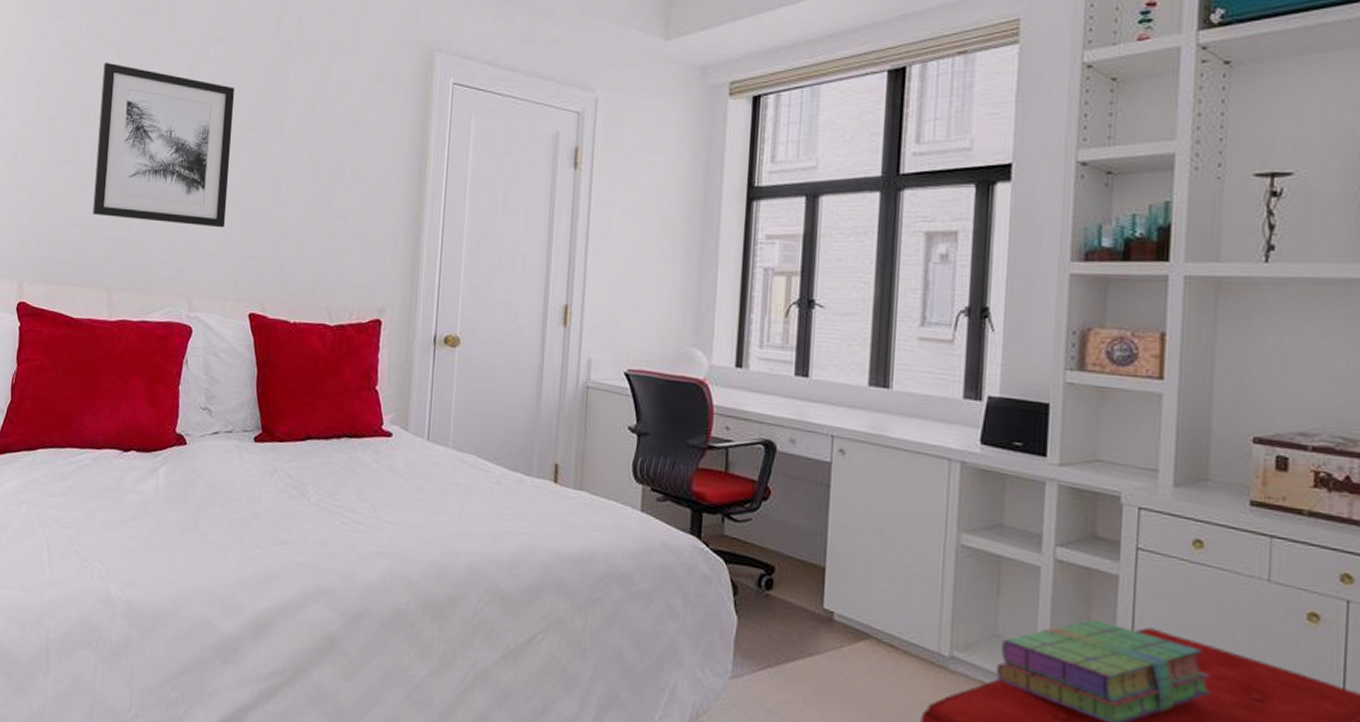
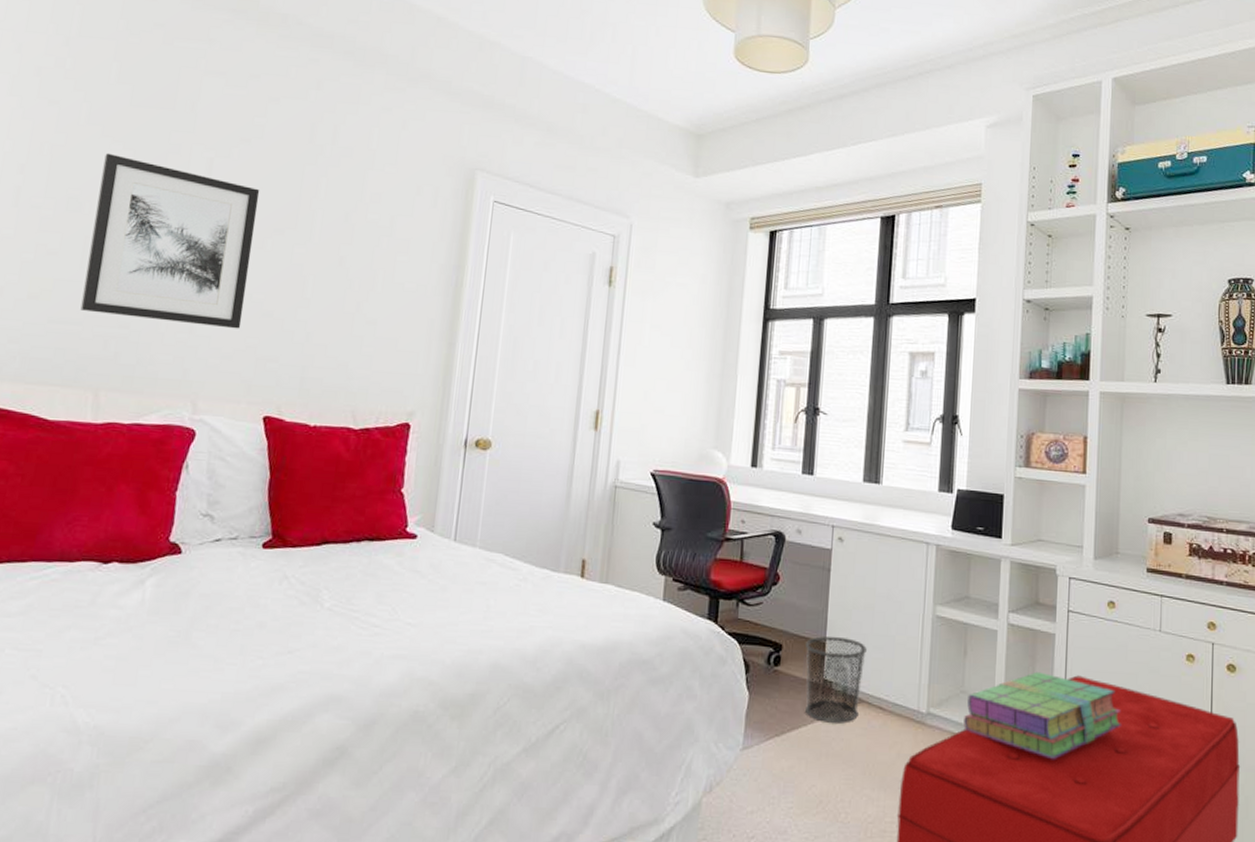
waste bin: none [801,560,875,660] -> present [805,636,867,723]

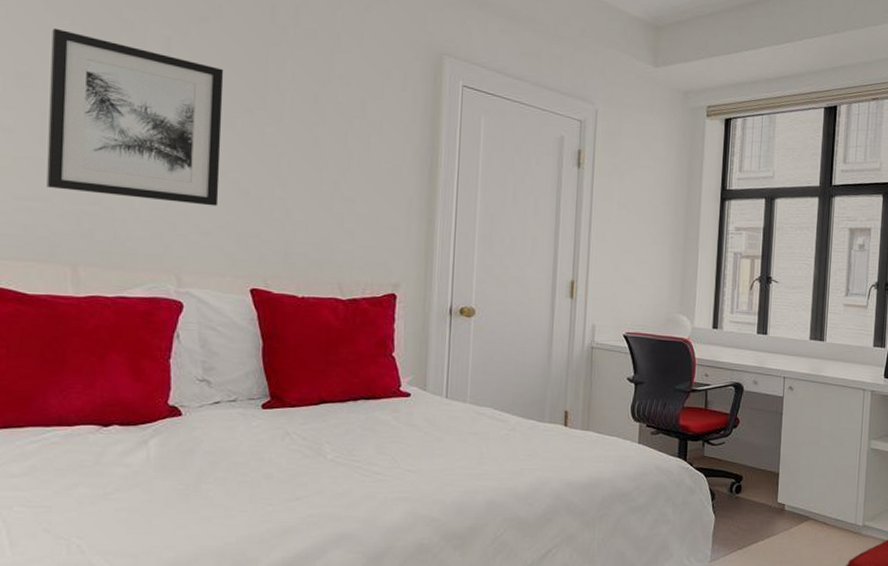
waste bin: present [805,636,867,723] -> none [761,467,813,537]

